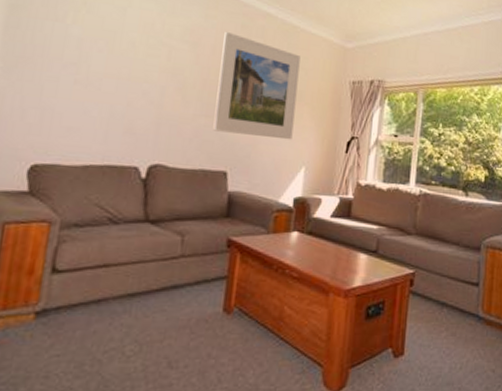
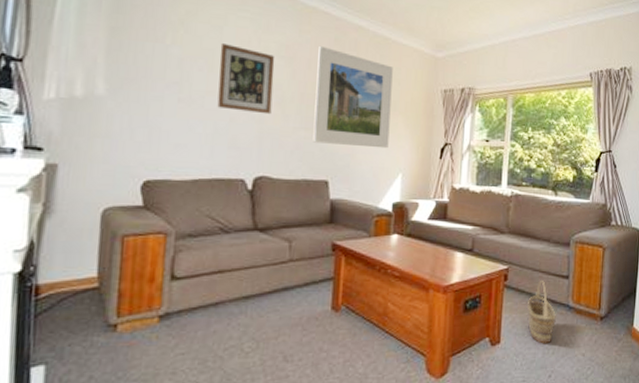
wall art: none [115,24,179,100] -> present [217,42,275,115]
basket: none [433,287,466,358] -> present [526,281,557,344]

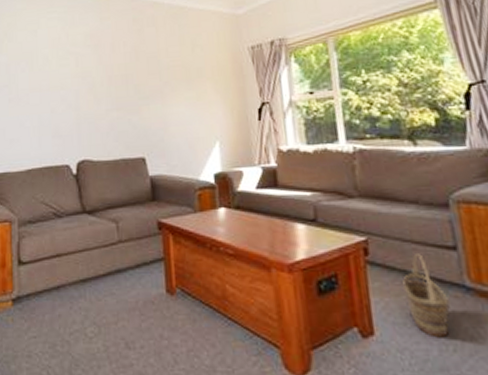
wall art: present [217,42,275,115] -> none [37,43,85,102]
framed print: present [313,45,393,149] -> none [119,28,201,122]

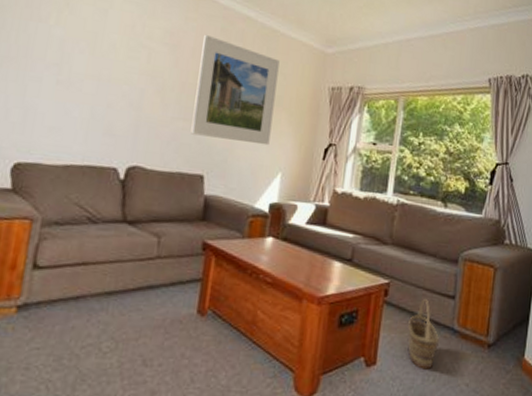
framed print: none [119,28,201,122] -> present [190,34,280,146]

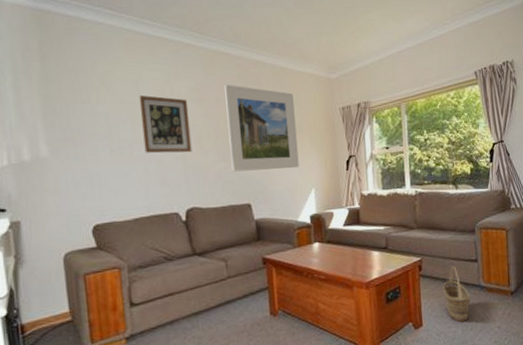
wall art: none [95,25,158,103] -> present [139,94,192,153]

